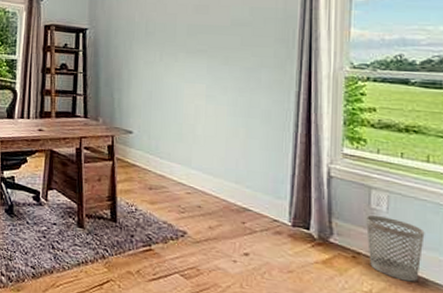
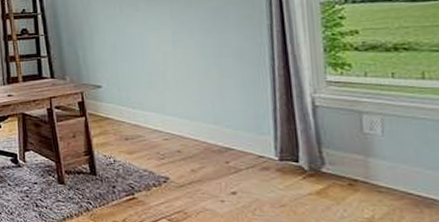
wastebasket: present [366,215,425,282] -> none [360,141,428,204]

